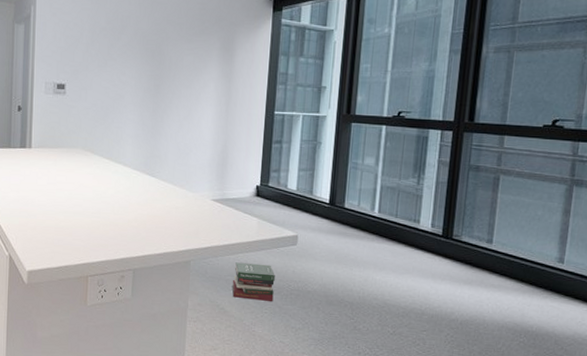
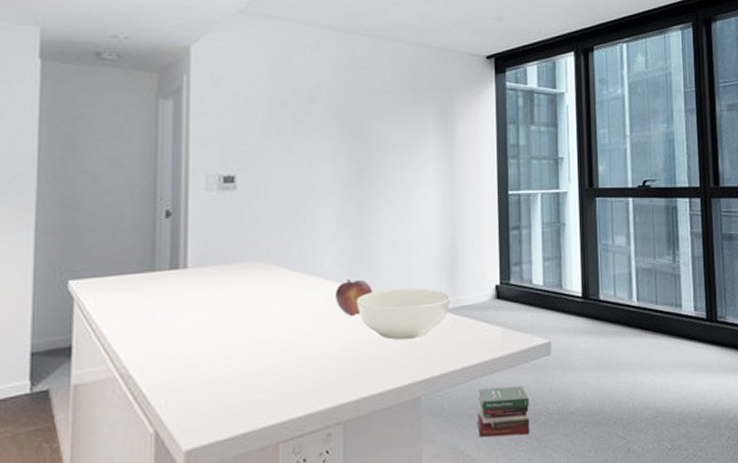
fruit: none [132,168,160,196] -> present [335,279,373,317]
bowl: none [147,179,220,219] -> present [356,288,452,341]

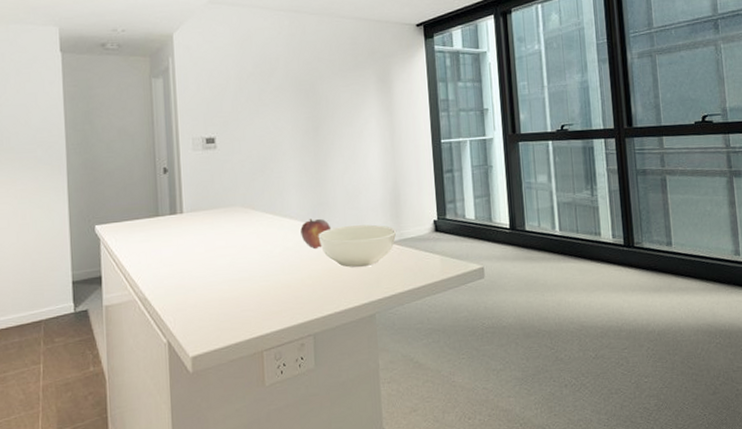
books: present [476,385,530,437] -> none [423,304,469,347]

